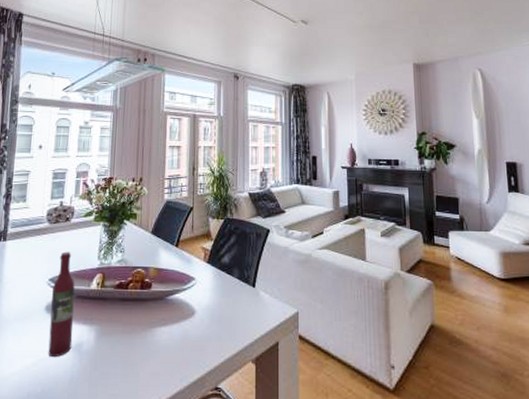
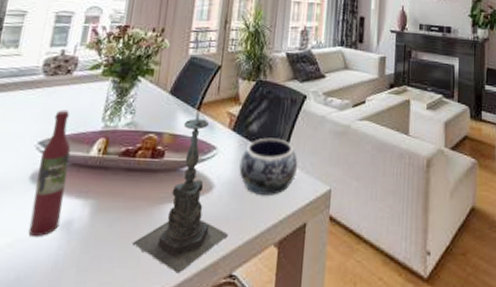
candle holder: none [131,248,211,387] -> present [132,111,228,274]
decorative bowl: none [216,268,267,318] -> present [239,138,298,195]

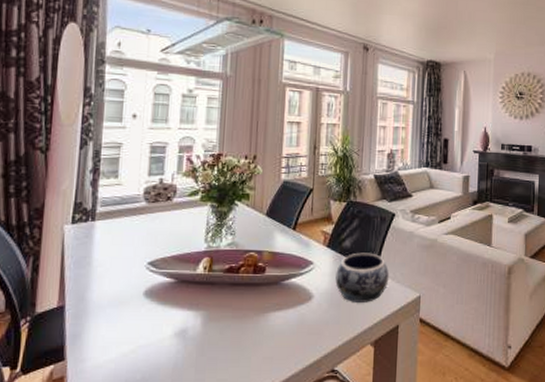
wine bottle: present [28,110,71,238] -> none [148,233,179,344]
candle holder: present [132,111,228,274] -> none [242,231,328,370]

